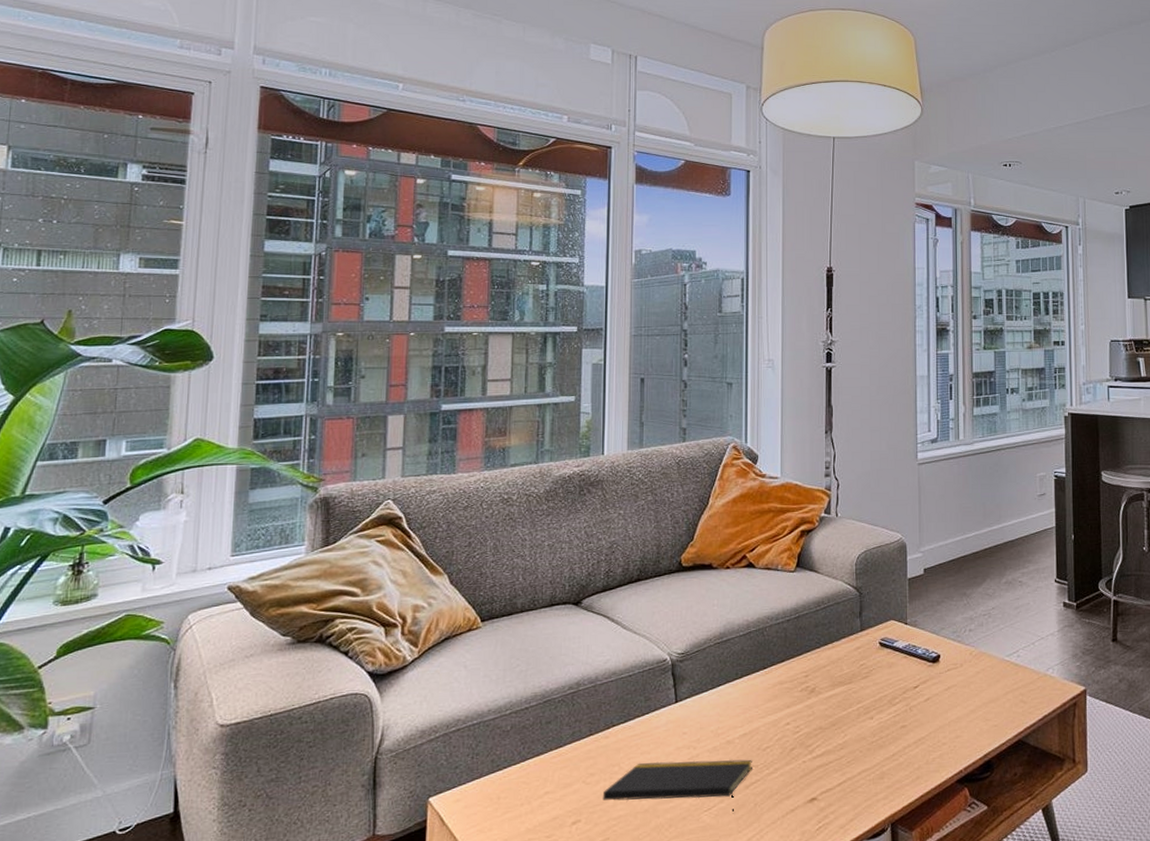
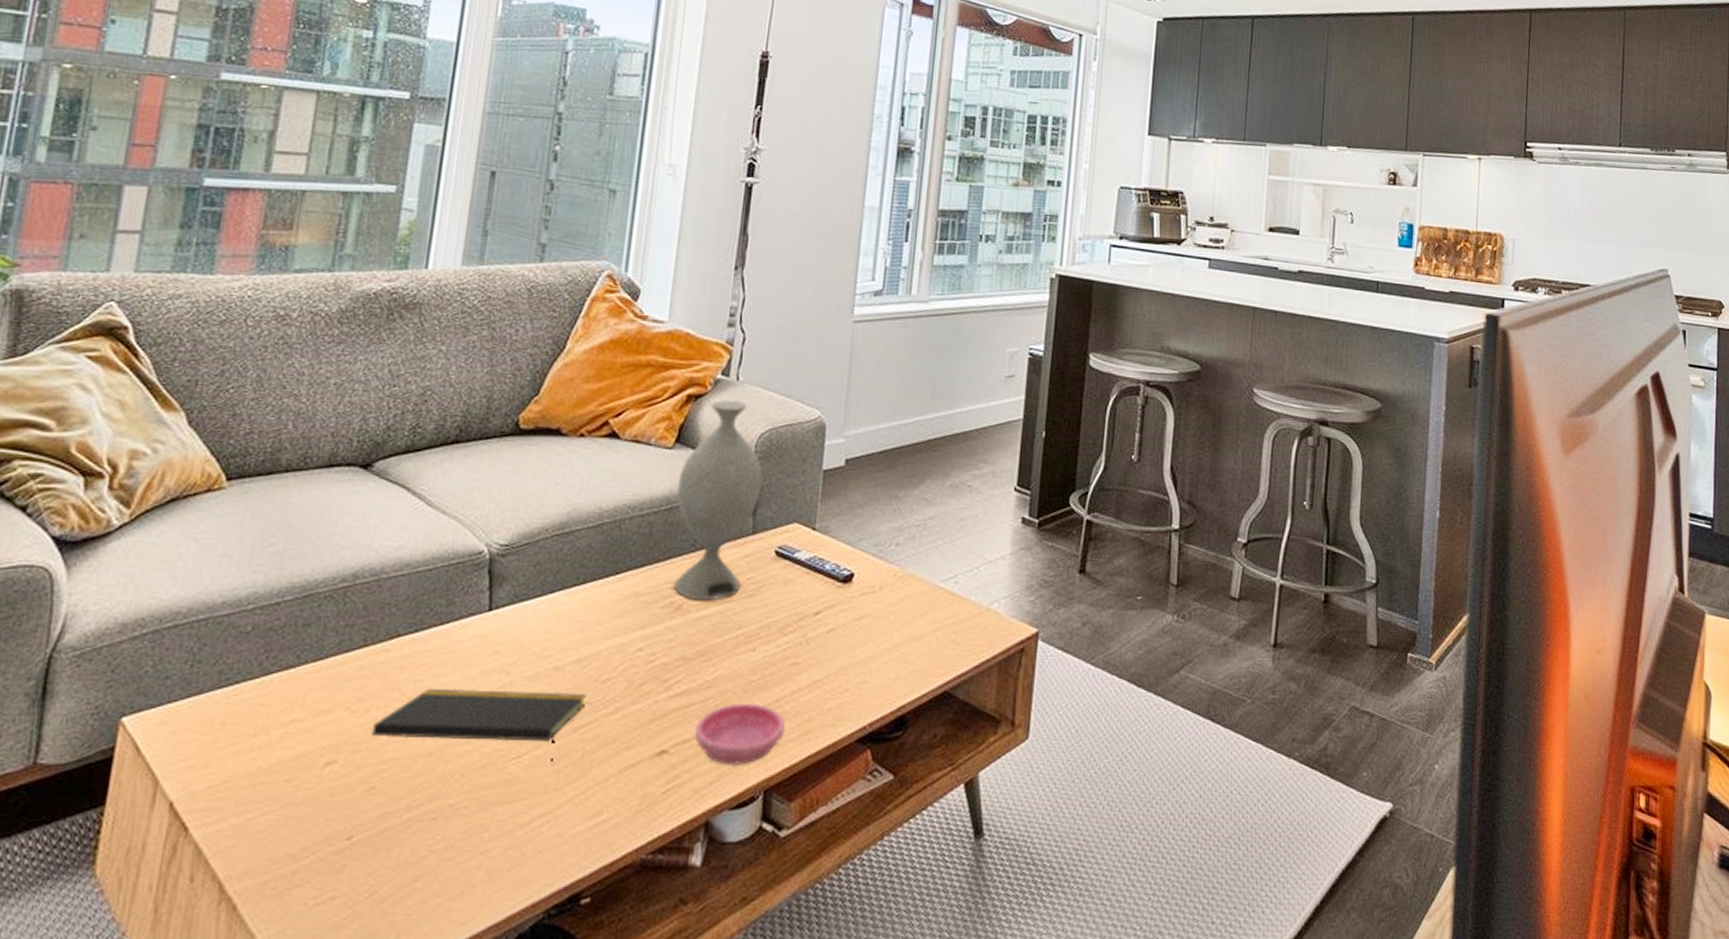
decorative vase: none [801,531,864,684] -> present [674,400,763,601]
saucer: none [834,758,901,806] -> present [694,703,785,765]

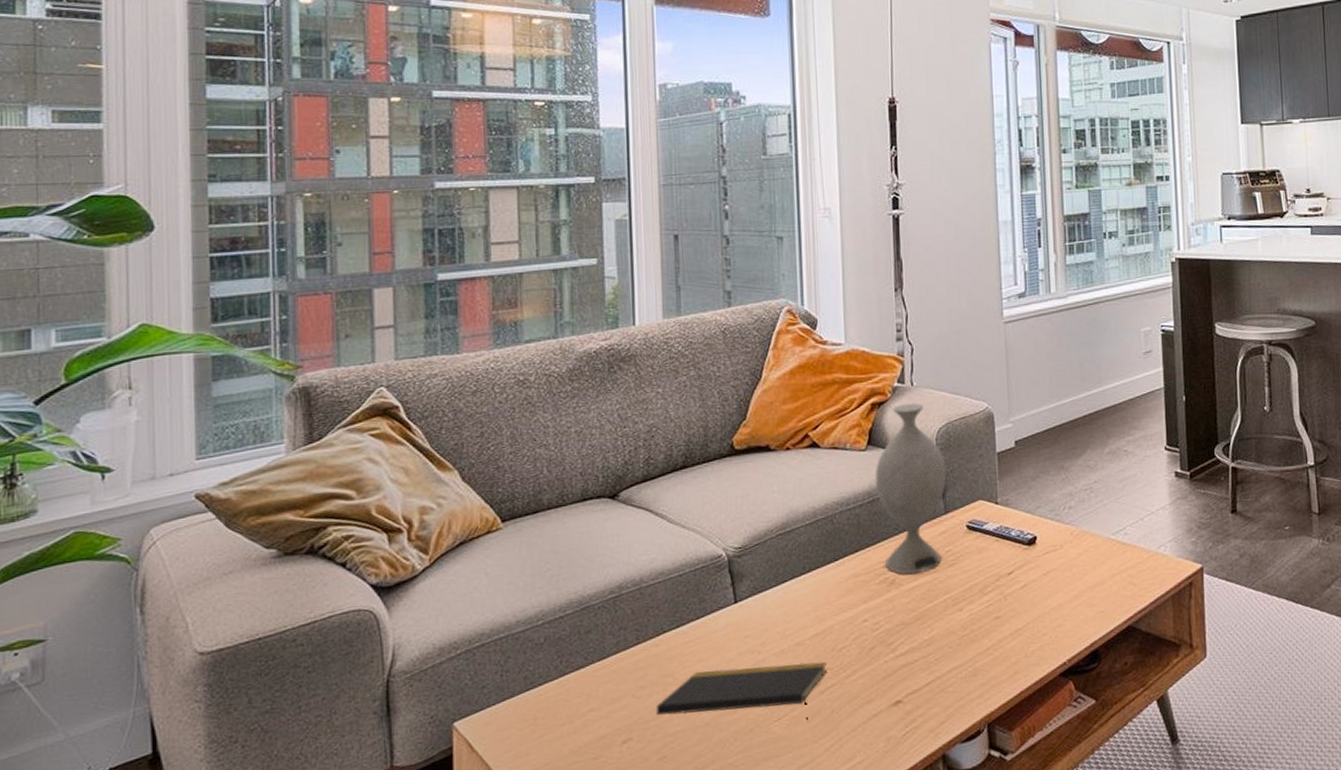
saucer: present [694,703,785,765] -> none [922,653,997,707]

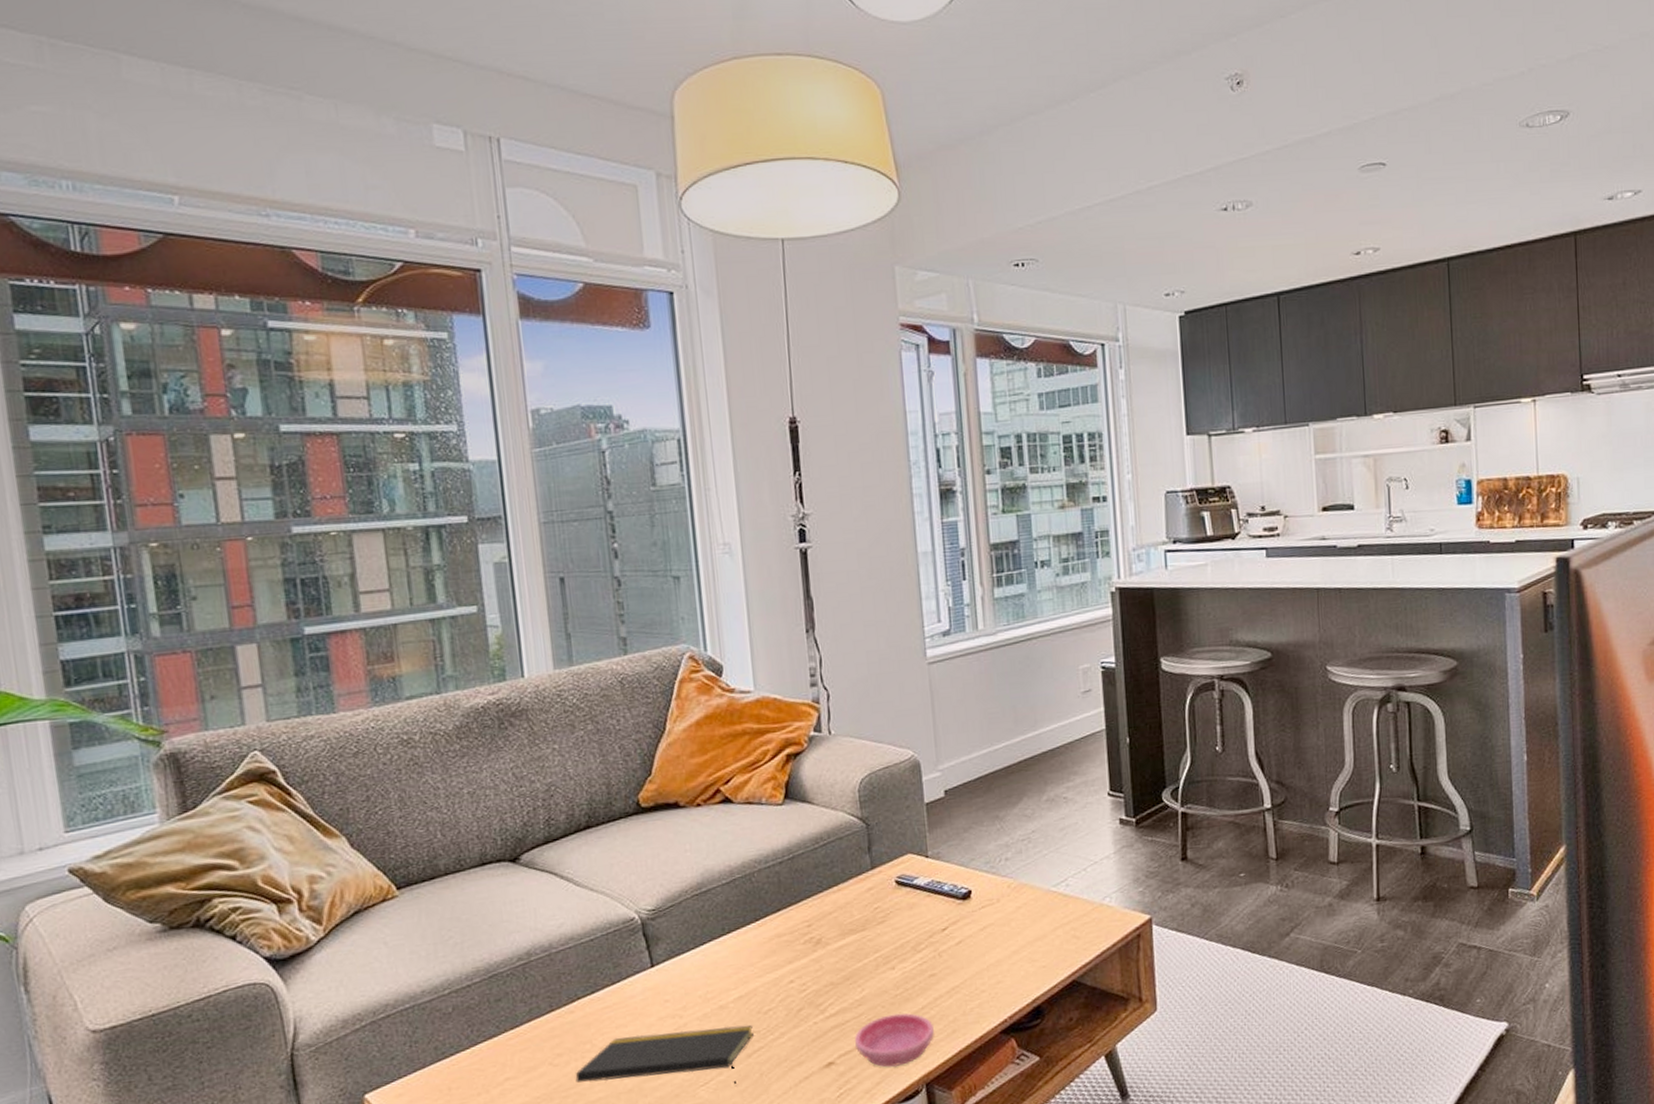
decorative vase: present [875,403,947,575] -> none [794,752,872,934]
saucer: none [922,653,997,707] -> present [854,1013,934,1067]

